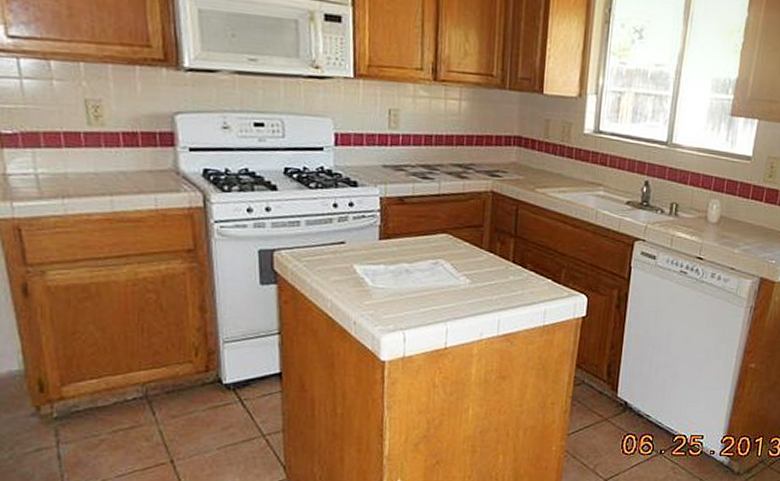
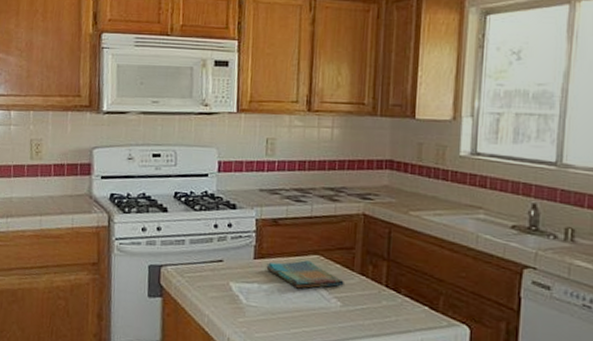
dish towel: none [393,239,473,268] -> present [266,260,344,289]

